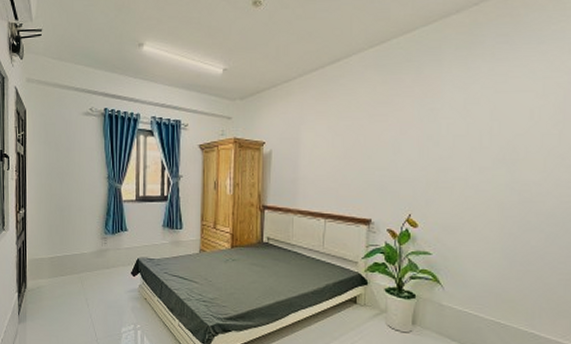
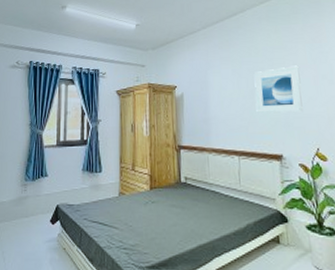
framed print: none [349,123,404,176] -> present [254,65,303,114]

